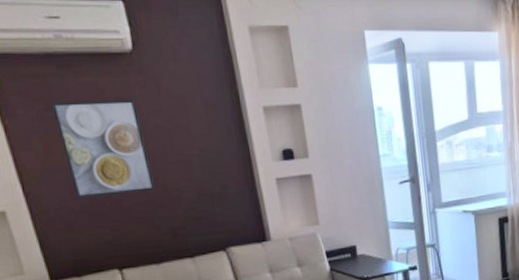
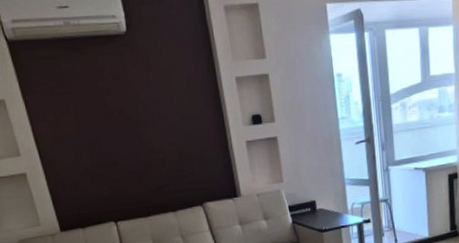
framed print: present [51,99,155,200] -> none [62,75,144,163]

